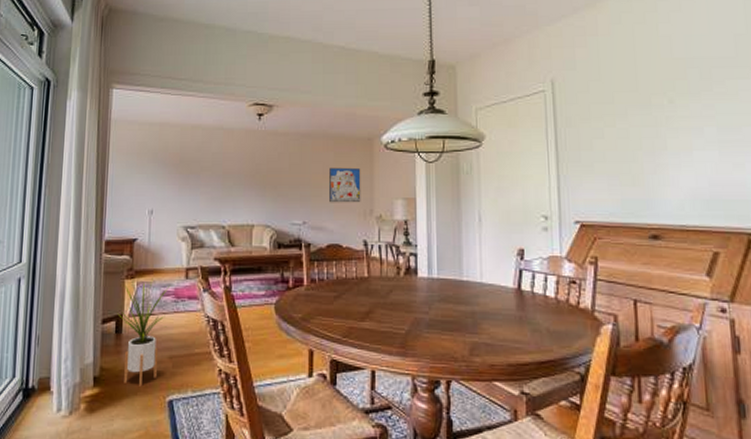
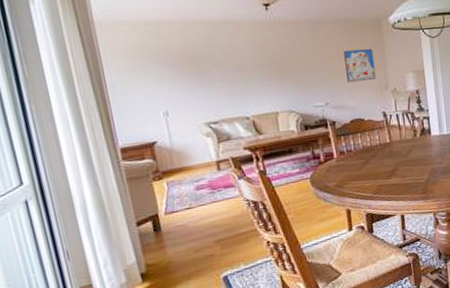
house plant: present [117,277,171,387] -> none [152,175,208,272]

